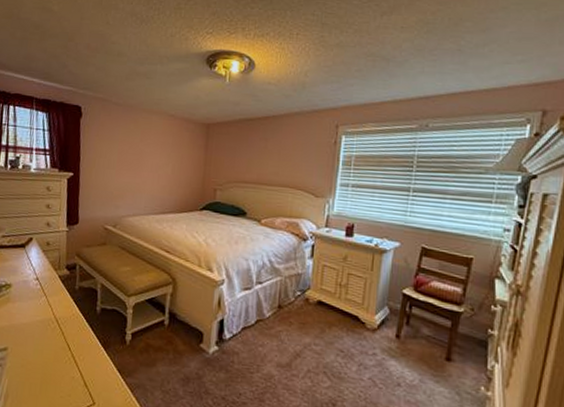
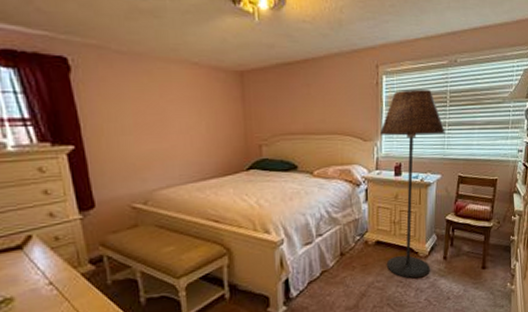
floor lamp: none [328,151,409,352] -> present [379,90,445,278]

